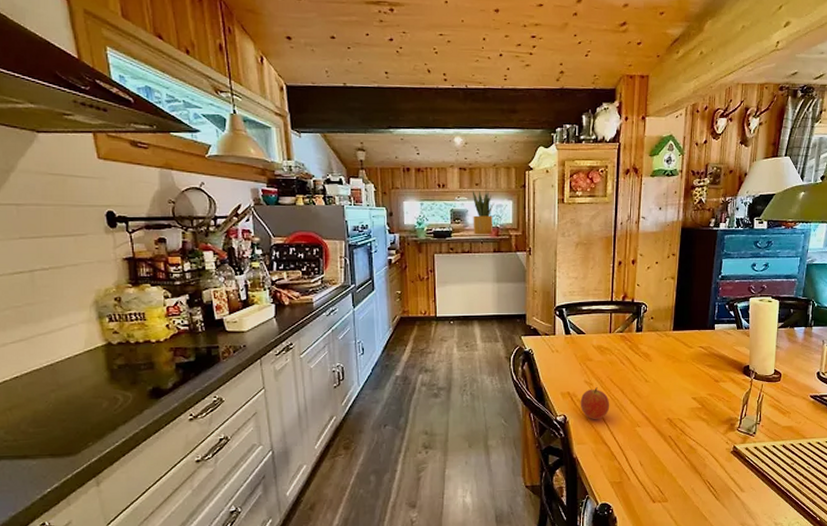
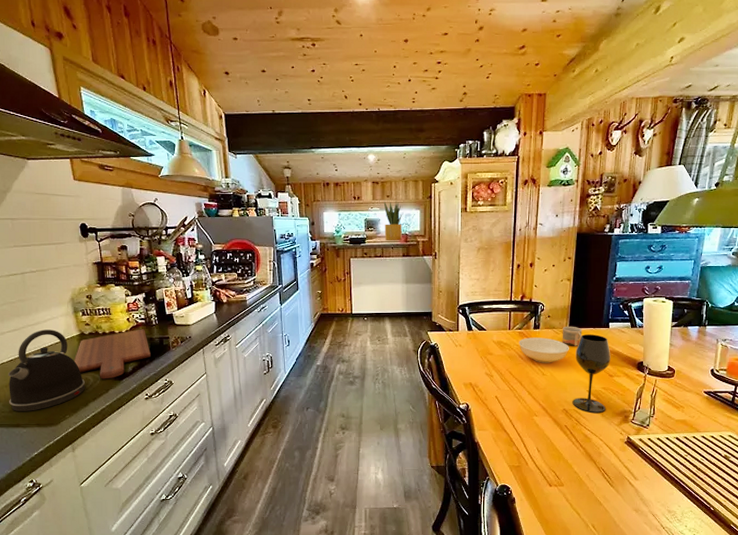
kettle: none [11,339,114,441] -> present [7,329,86,412]
cutting board: none [98,337,196,398] -> present [73,329,151,379]
fruit: present [580,387,610,420] -> none [481,379,509,409]
bowl: none [620,341,673,369] -> present [519,337,569,363]
mug: none [666,328,687,350] -> present [562,326,582,346]
wineglass: none [677,337,717,421] -> present [572,334,611,413]

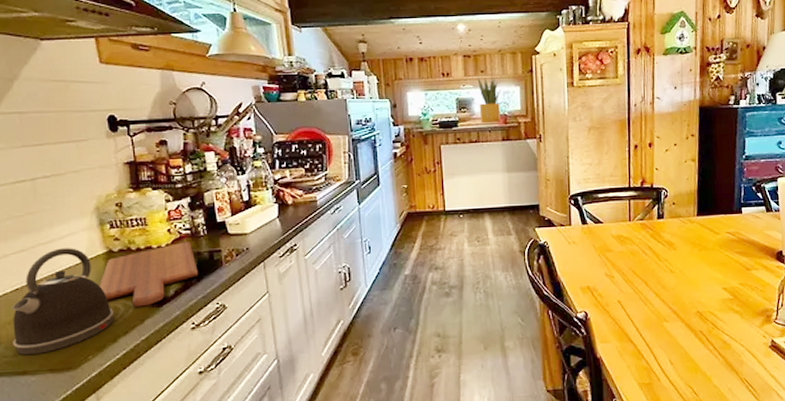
bowl: present [519,337,569,363] -> none [641,228,699,259]
mug: present [562,326,582,346] -> none [689,213,713,237]
wineglass: present [572,334,611,413] -> none [706,222,747,314]

